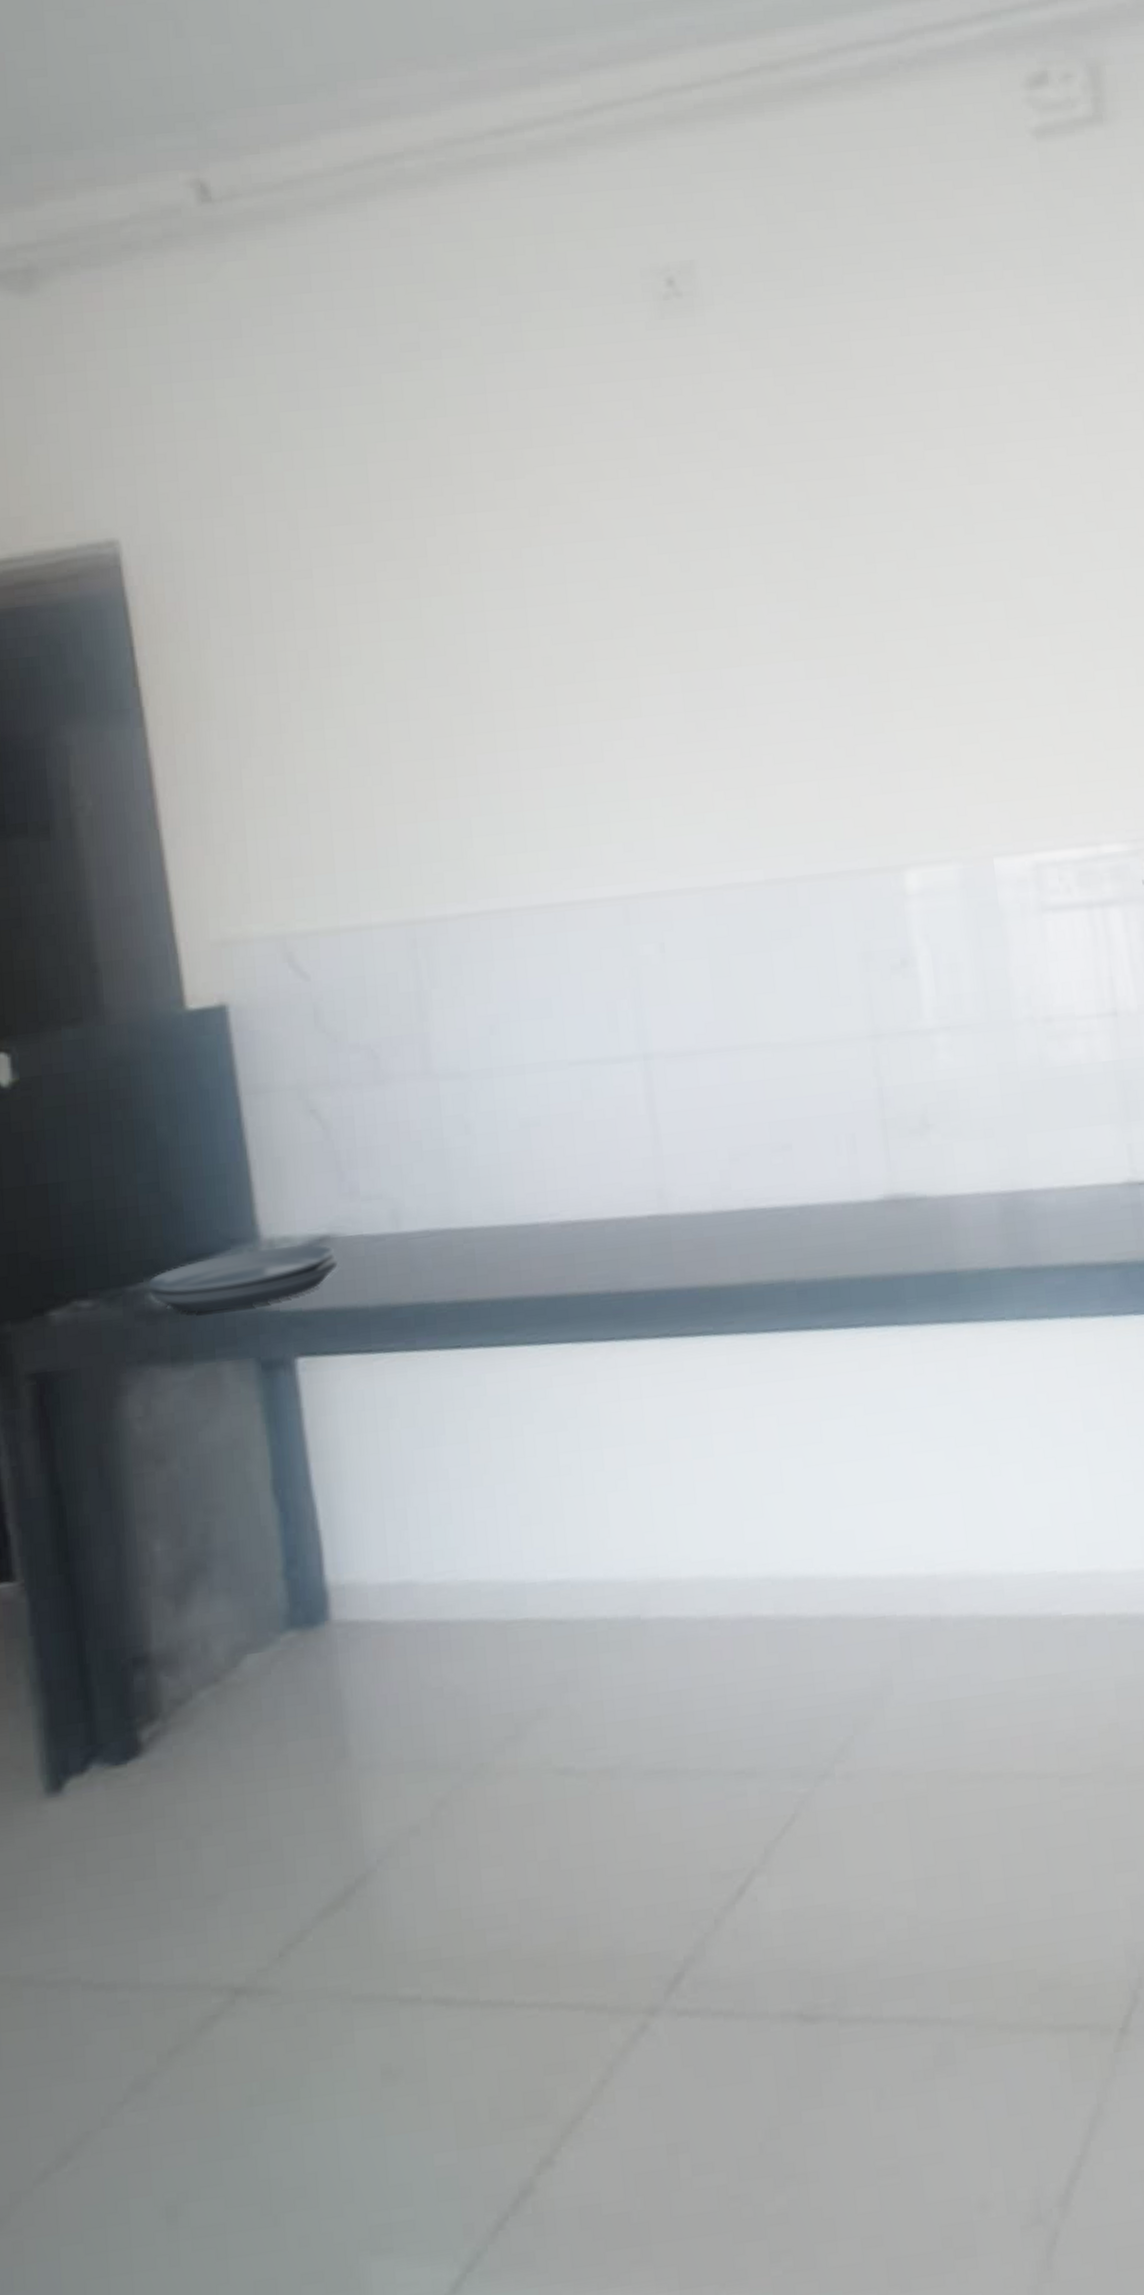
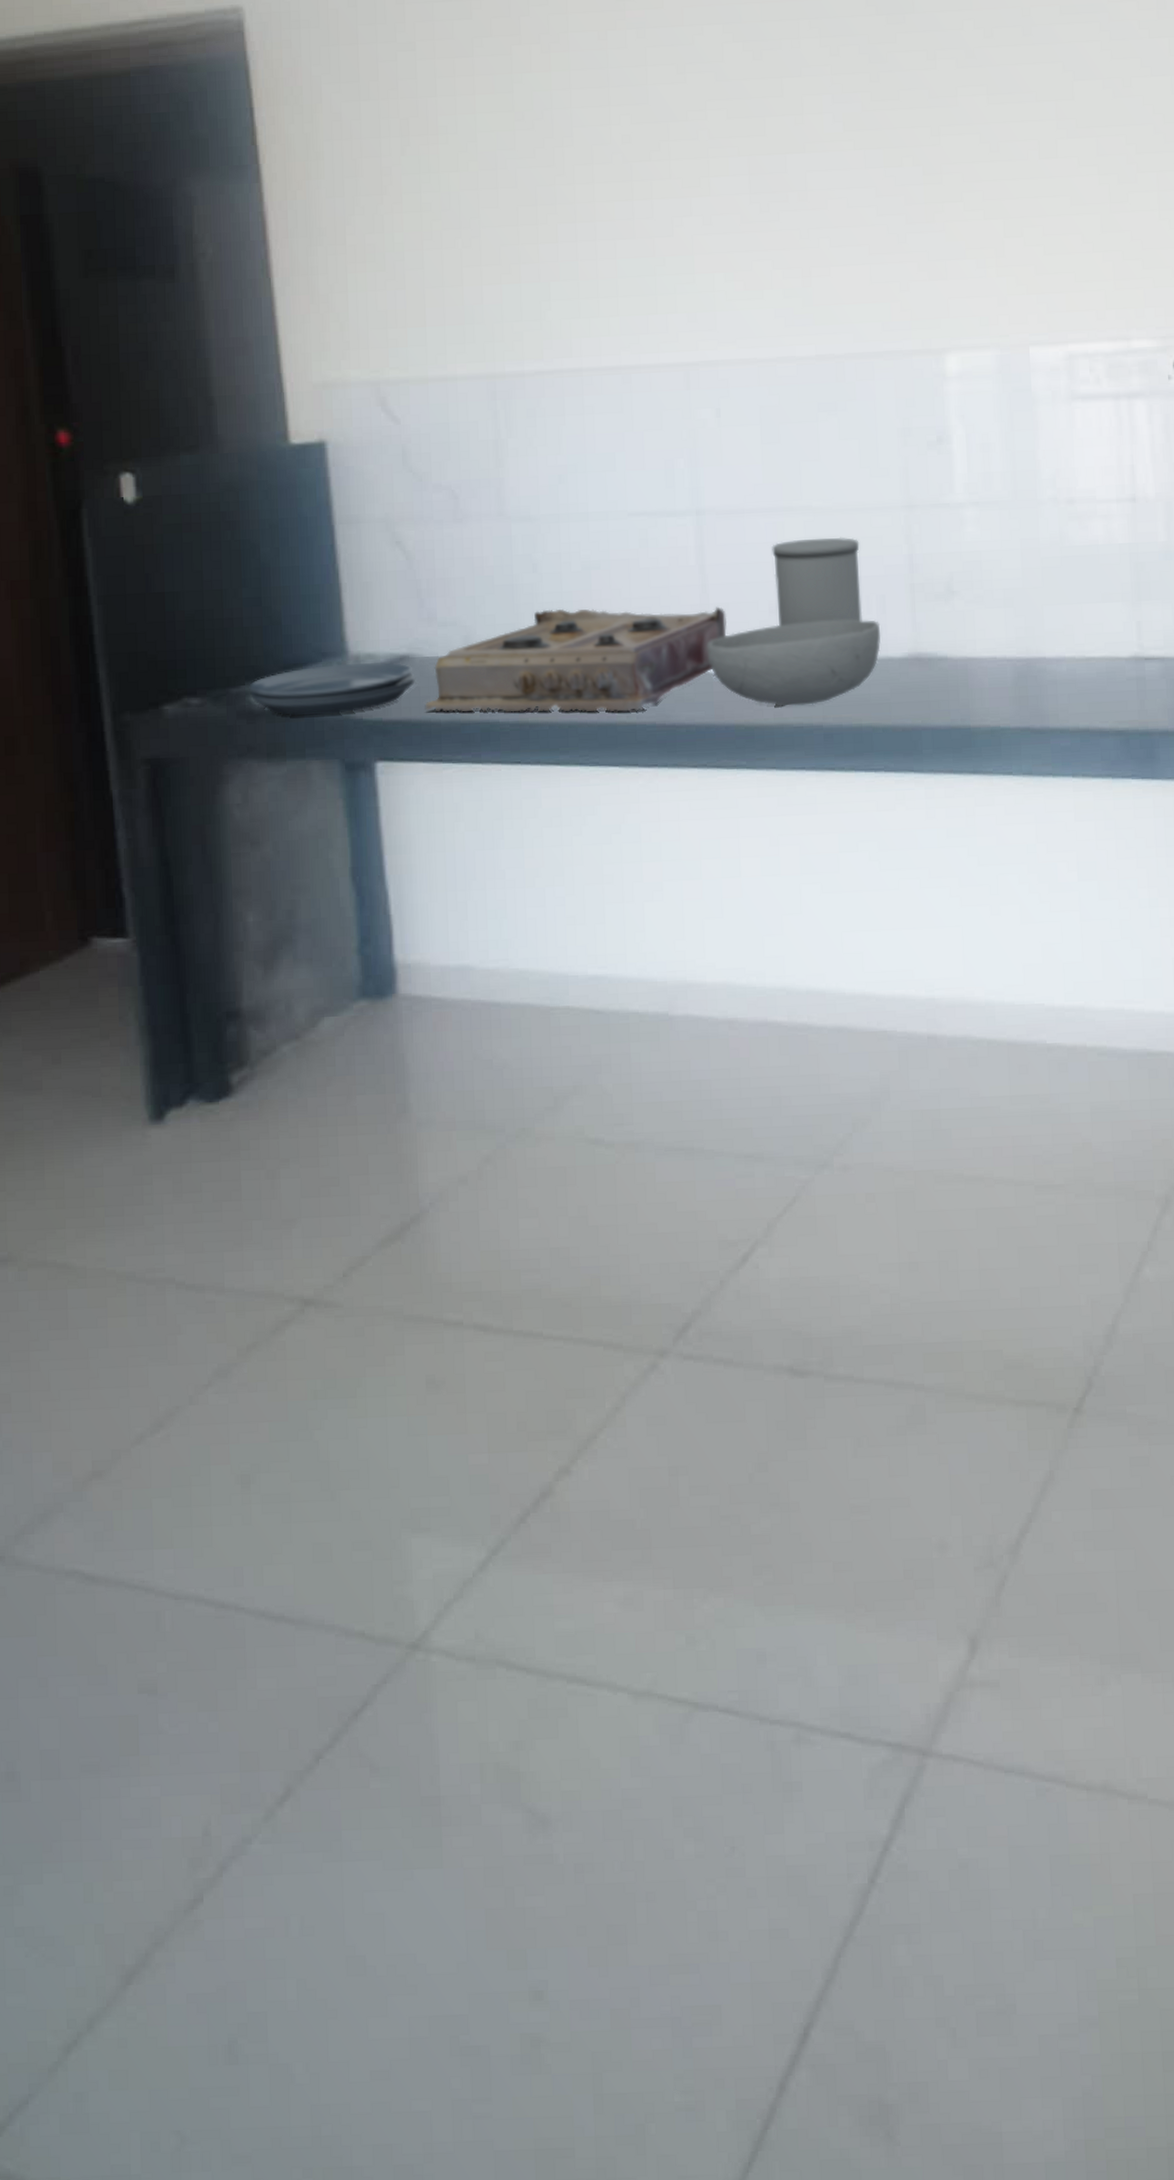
stove: none [349,1158,684,1296] -> present [424,606,727,713]
bowl: none [662,1162,854,1263] -> present [706,619,881,706]
canister: none [728,1073,833,1176] -> present [772,537,863,627]

